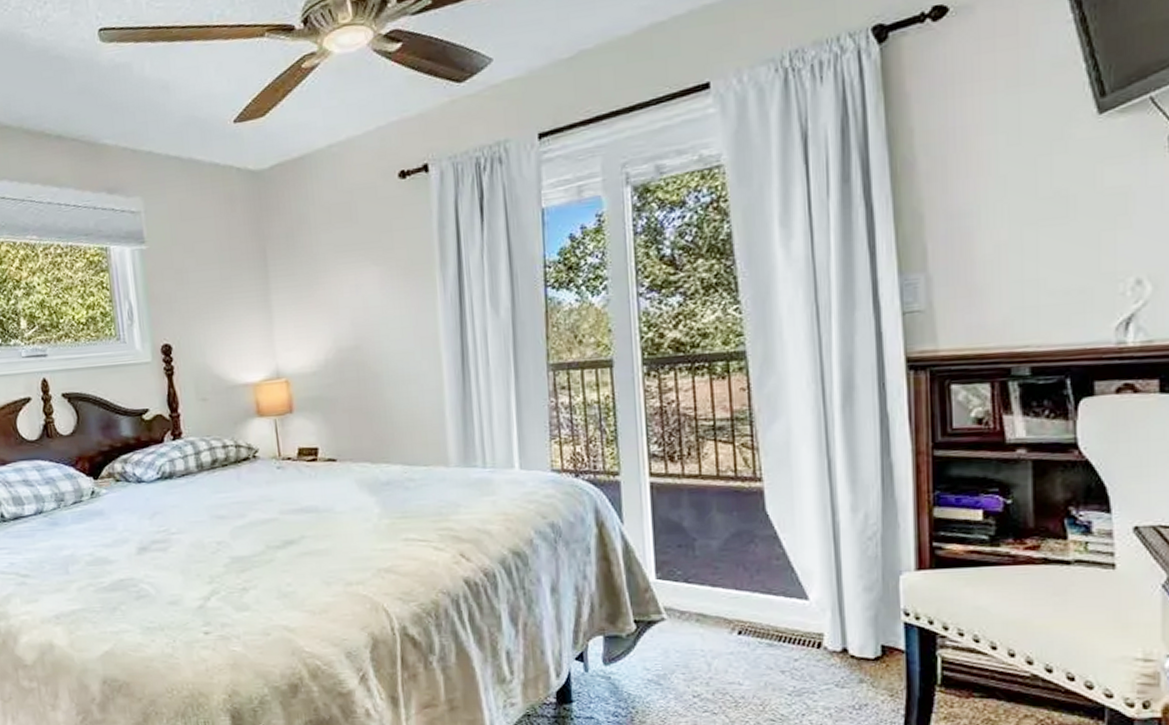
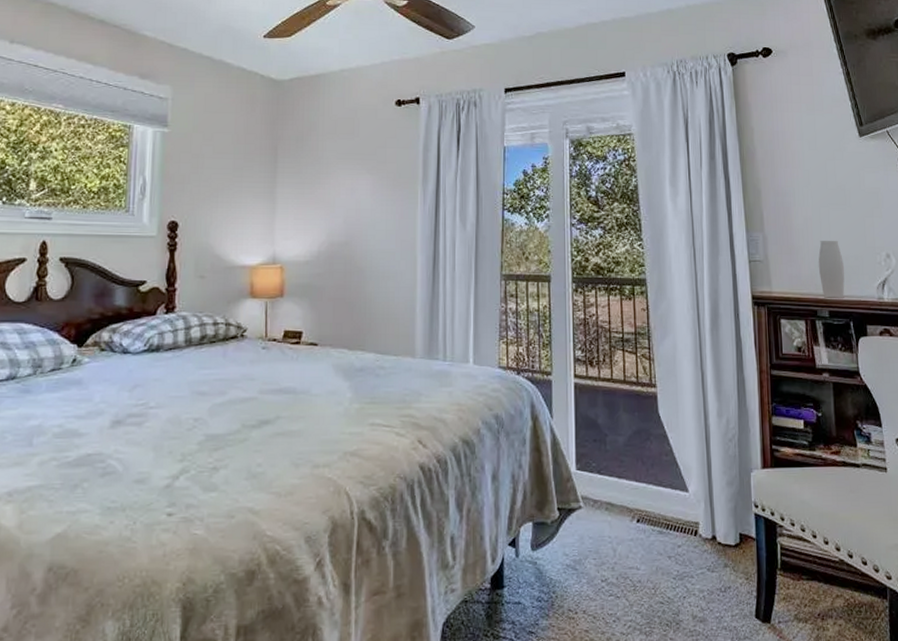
vase: none [1015,270,1061,352] -> present [818,241,845,299]

